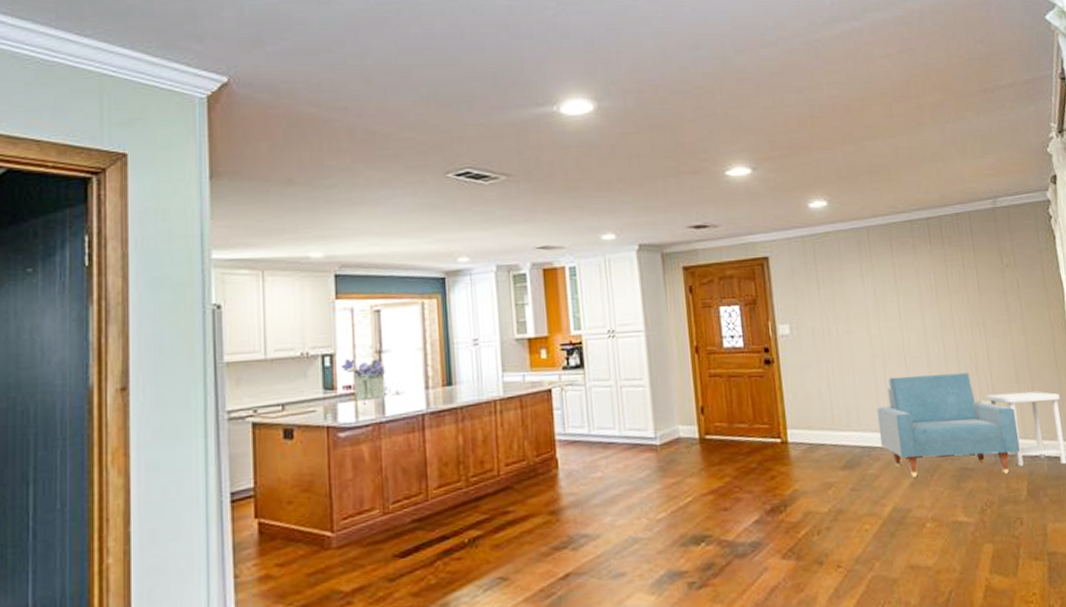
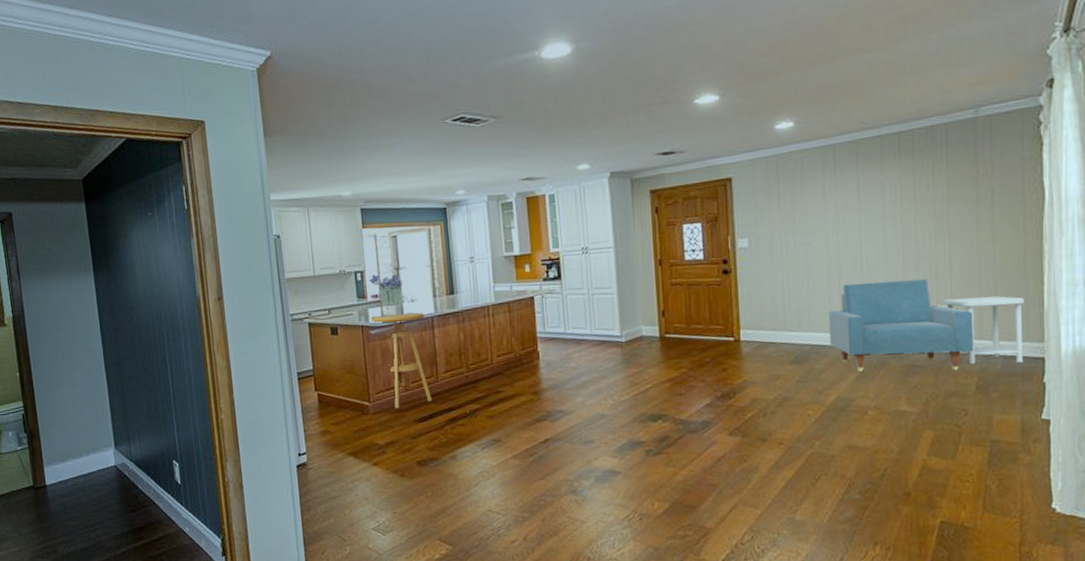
stool: none [340,408,420,539] -> present [371,312,433,408]

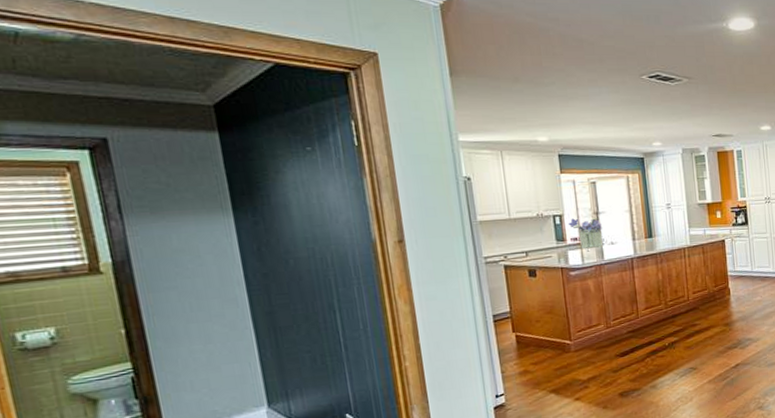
stool: present [371,312,433,408] -> none [571,254,633,345]

